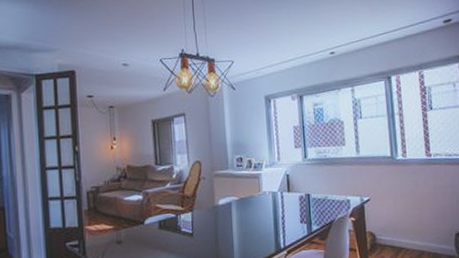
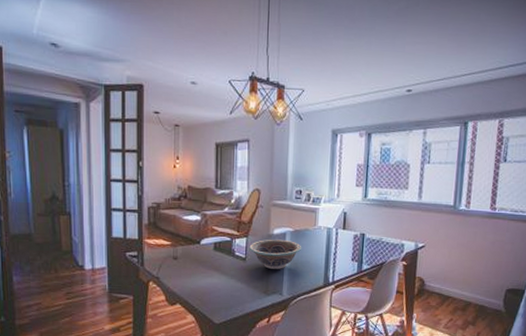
decorative bowl: none [195,209,249,242] -> present [249,239,302,269]

